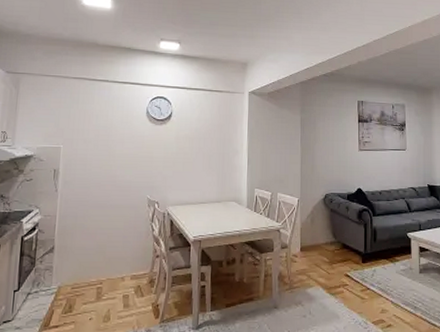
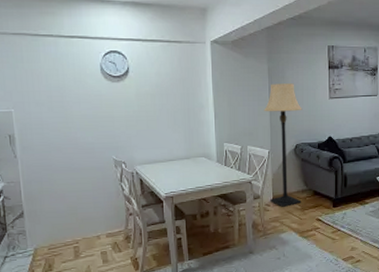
lamp: none [295,133,333,259] -> present [264,83,302,207]

